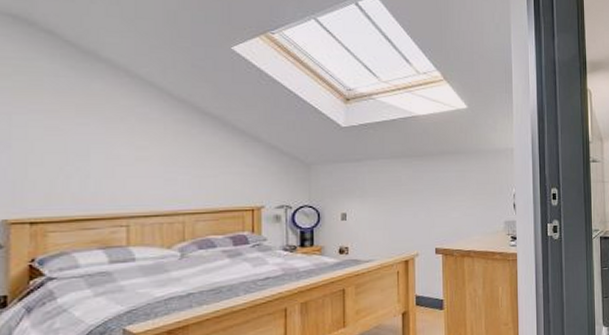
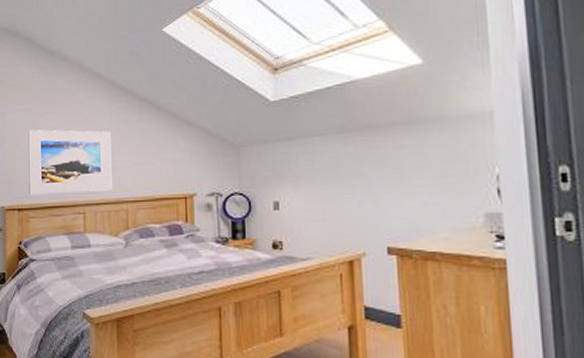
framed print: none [48,135,166,207] -> present [28,129,112,195]

